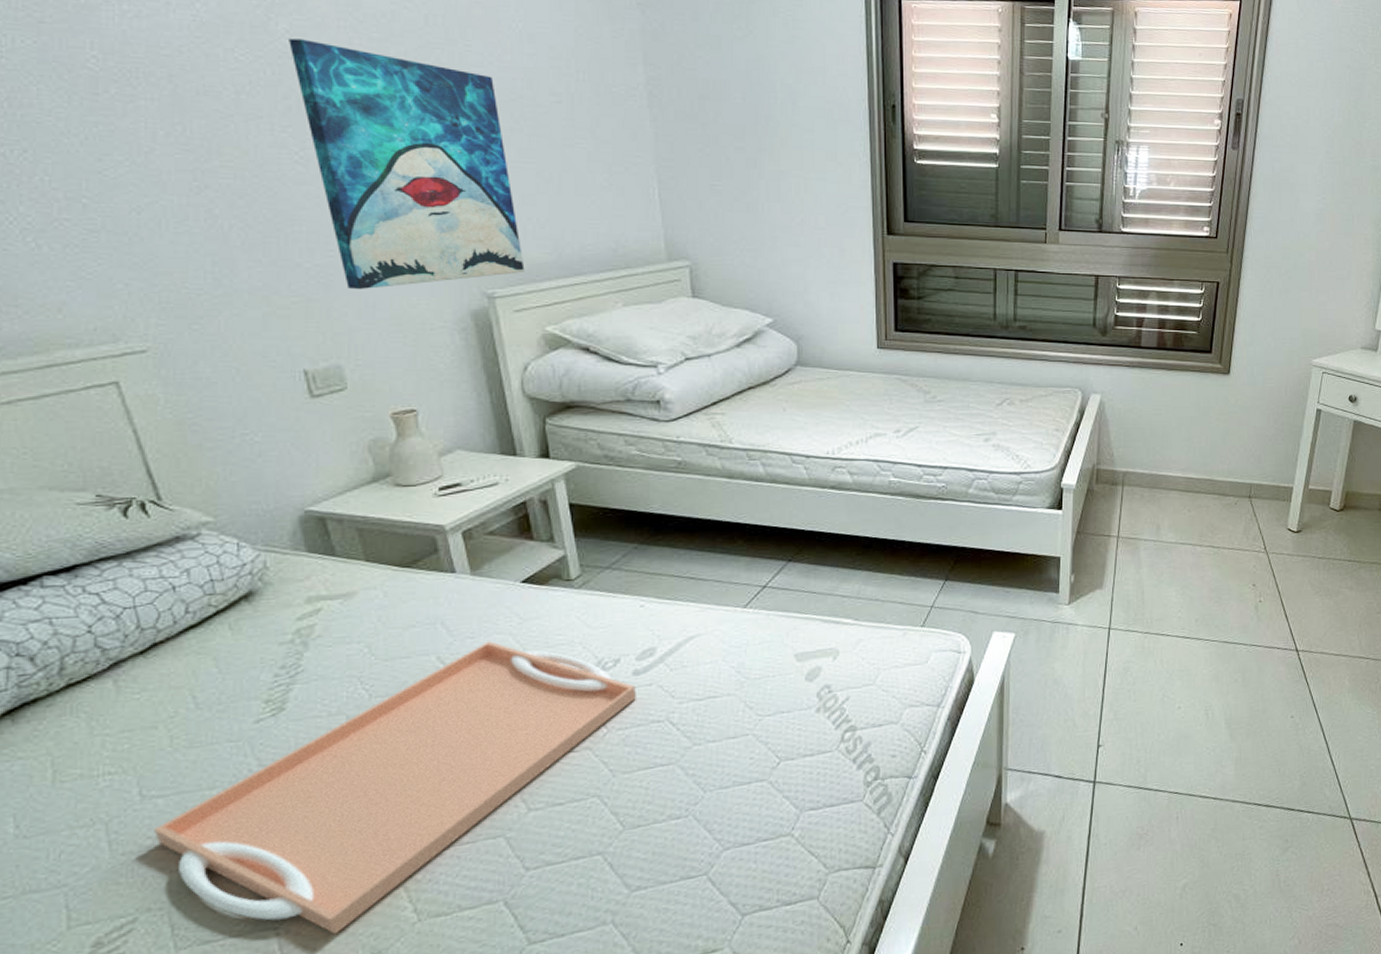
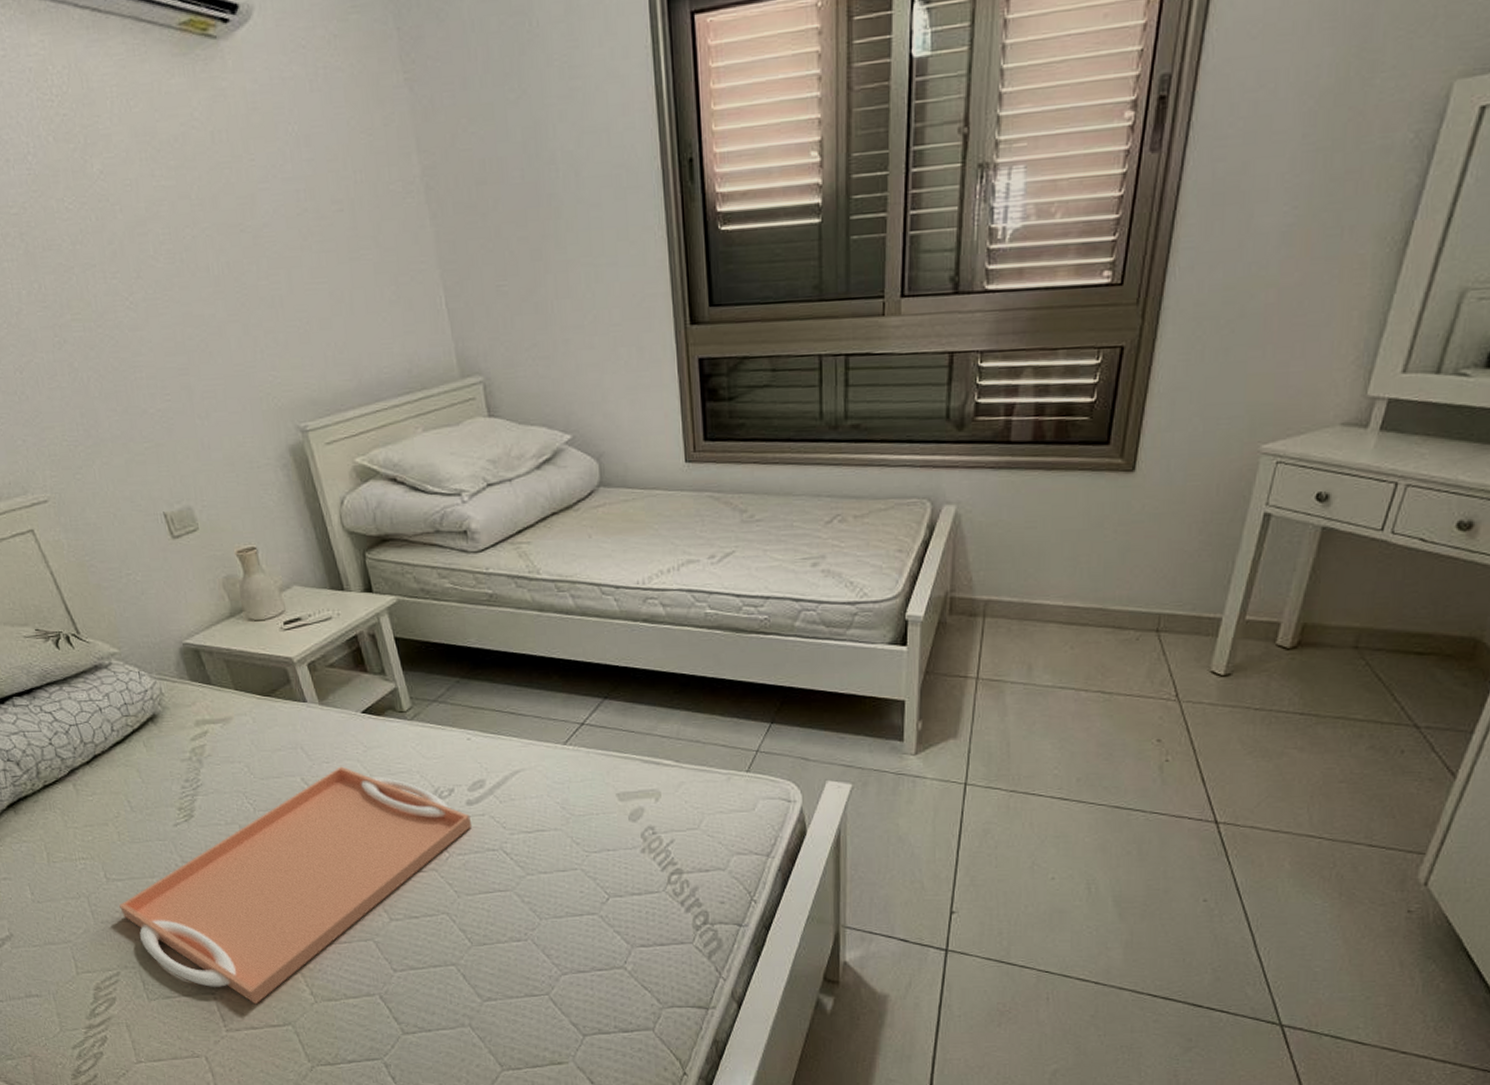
wall art: present [289,38,525,290] -> none [104,178,330,432]

